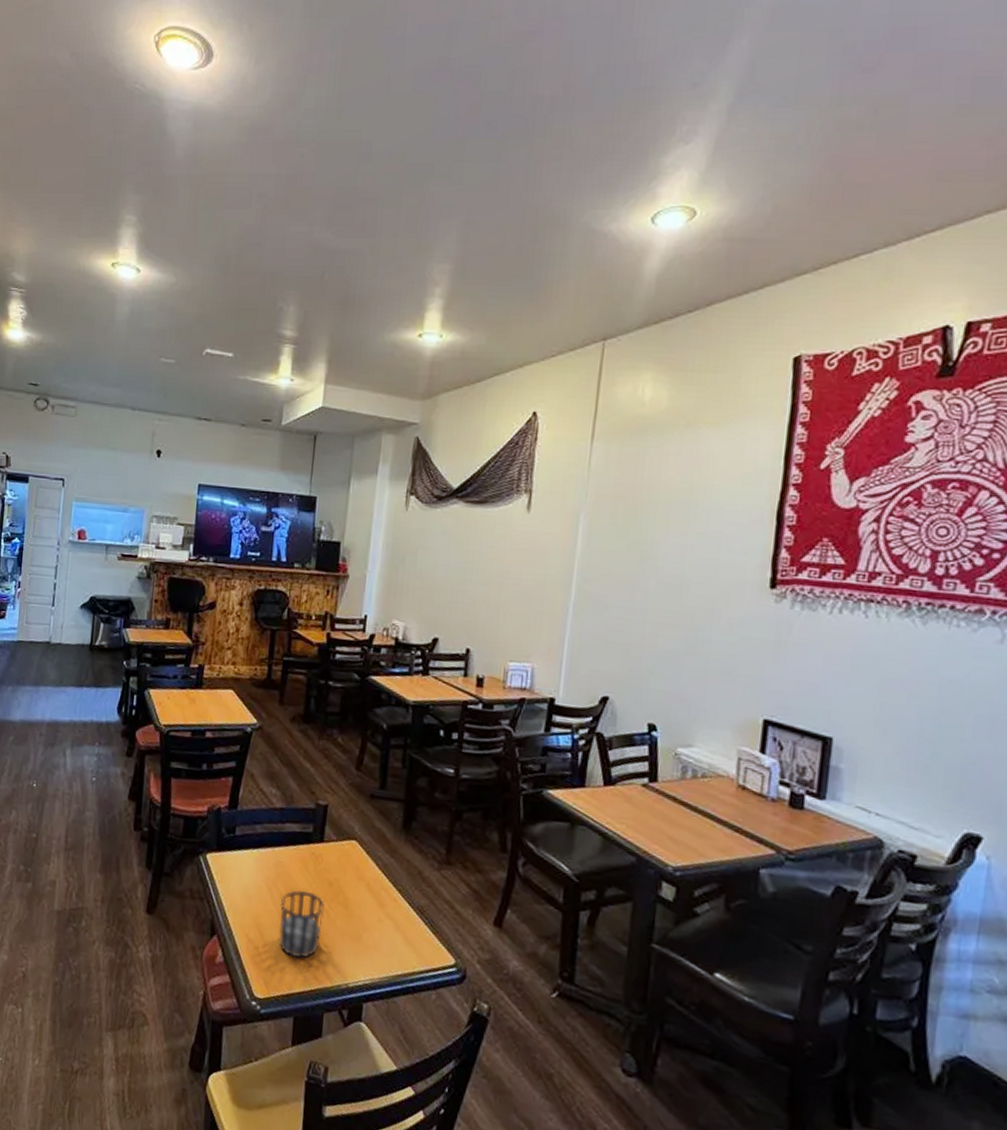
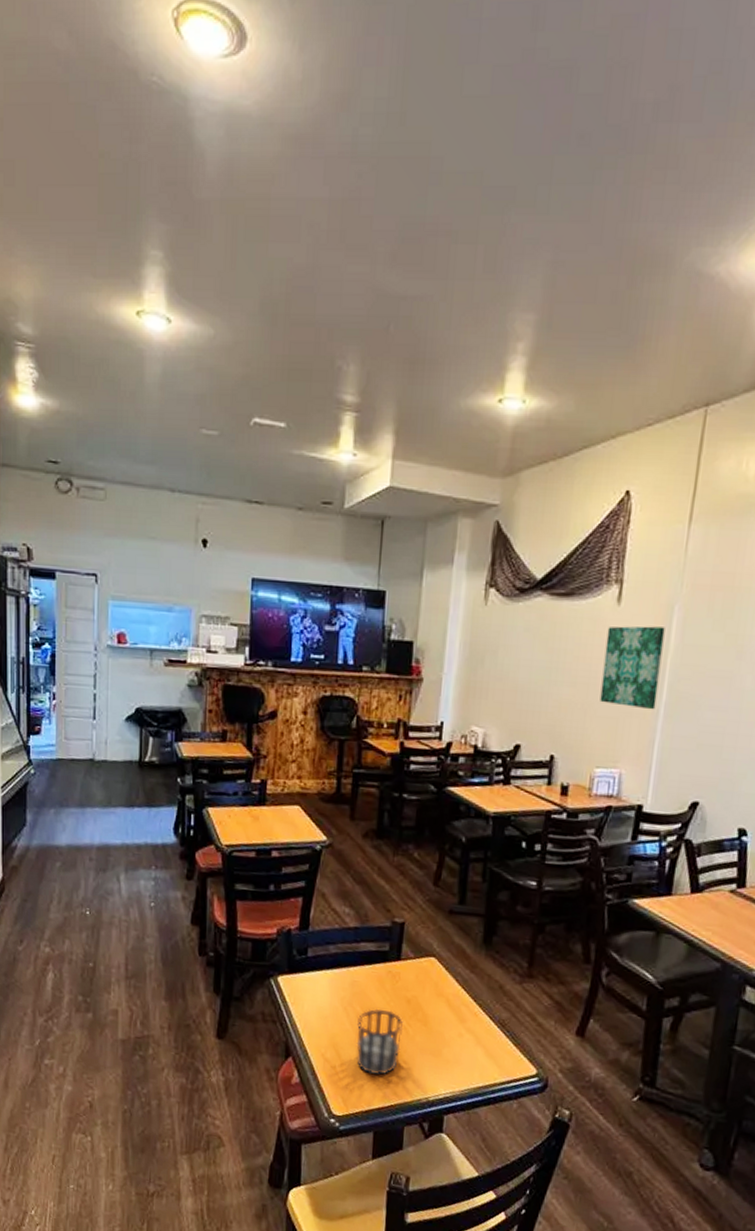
wall art: none [512,531,572,609] -> present [600,626,665,710]

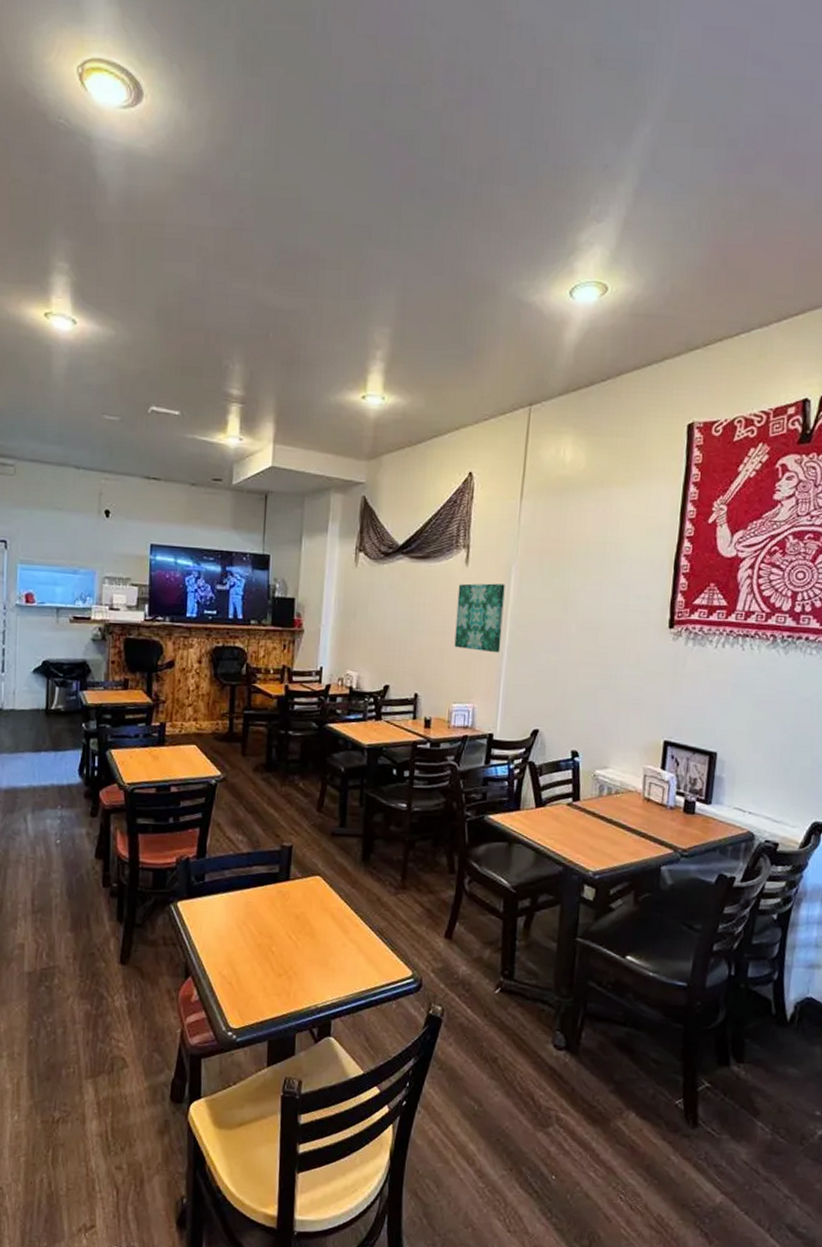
cup: present [356,1008,404,1076] -> none [250,926,293,988]

